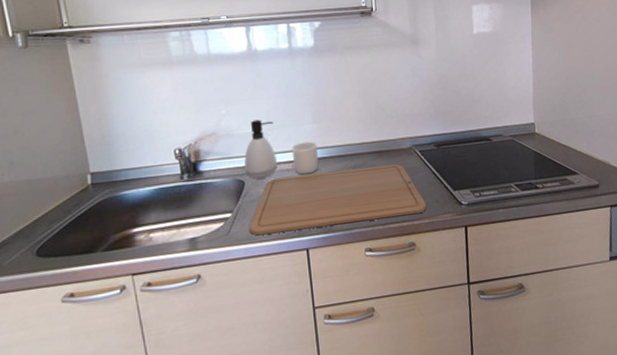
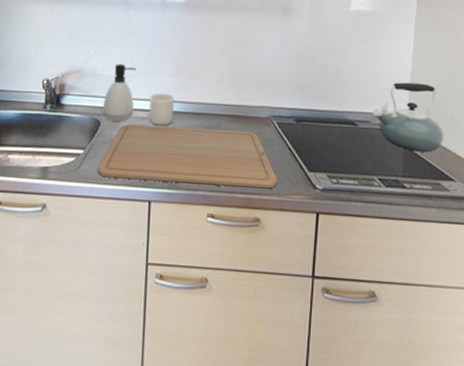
kettle: none [504,92,566,155] -> present [373,82,444,152]

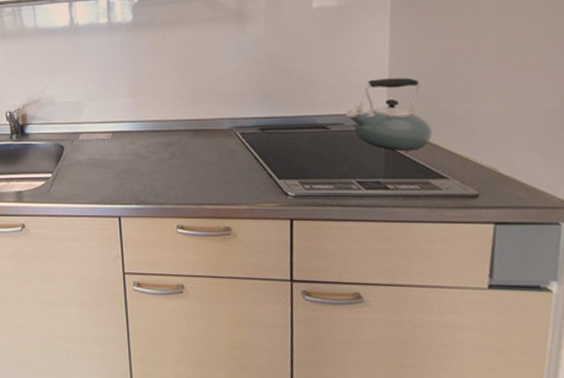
chopping board: present [98,123,278,189] -> none [67,144,247,199]
soap dispenser: present [103,64,136,122] -> none [64,90,95,145]
mug: present [149,93,174,126] -> none [107,114,133,146]

